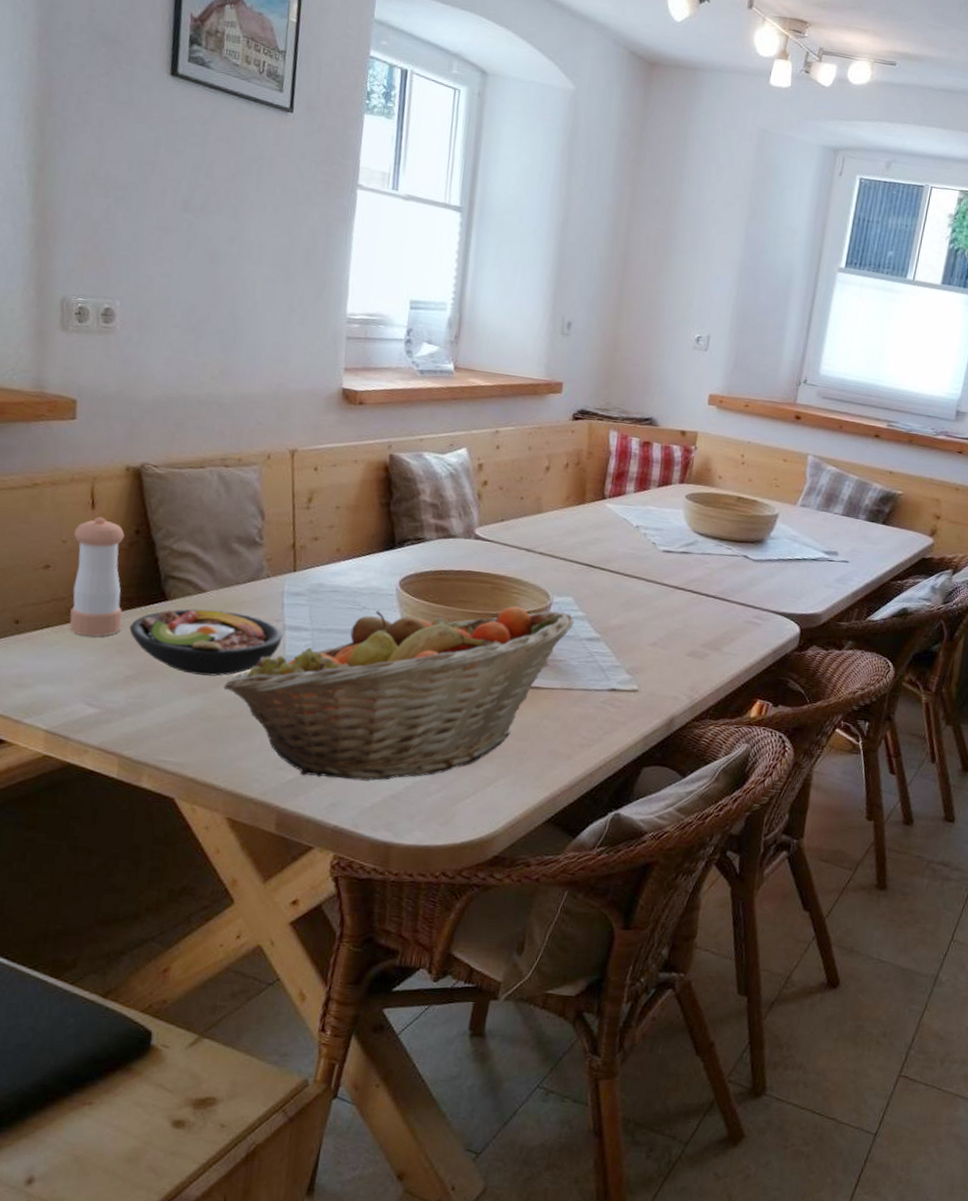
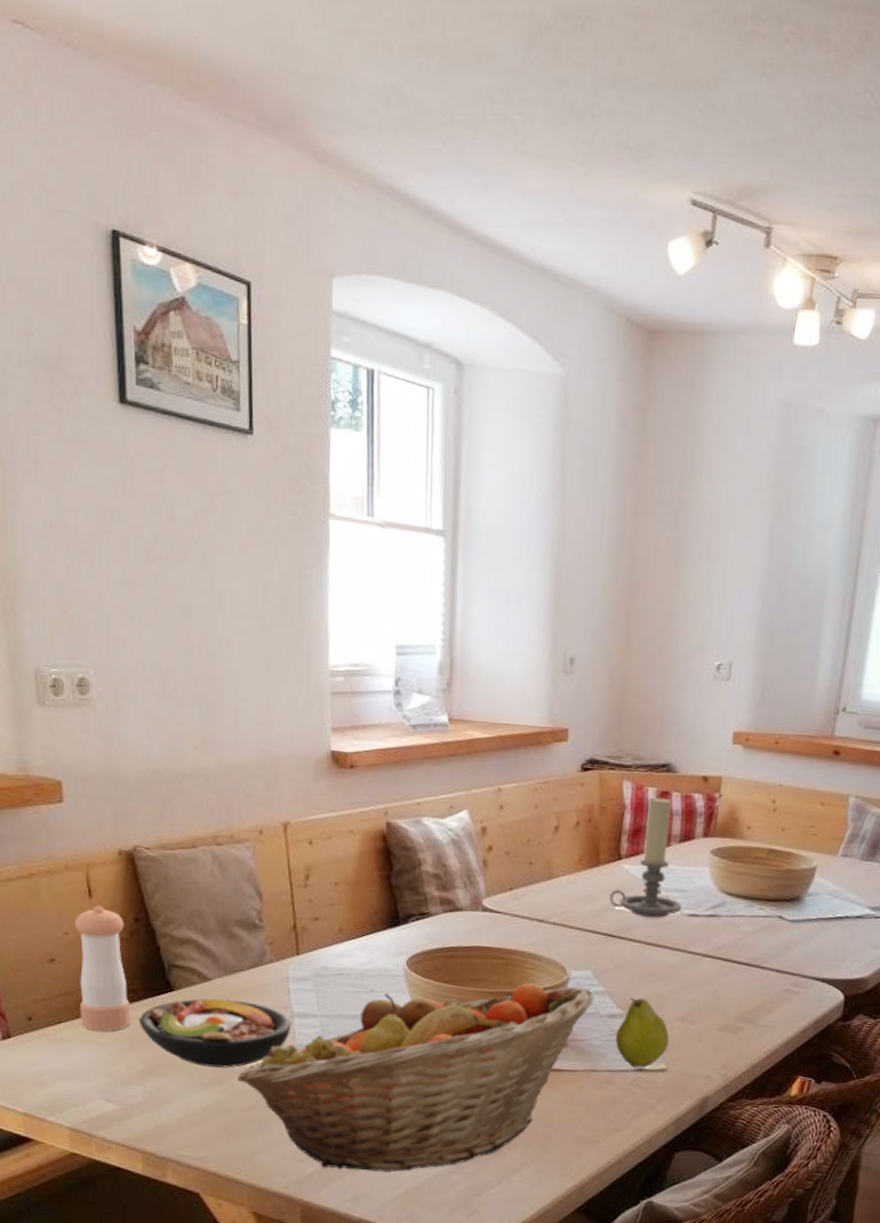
fruit: none [591,623,642,688] -> present [615,998,669,1068]
candle holder: none [592,446,659,553] -> present [609,796,682,918]

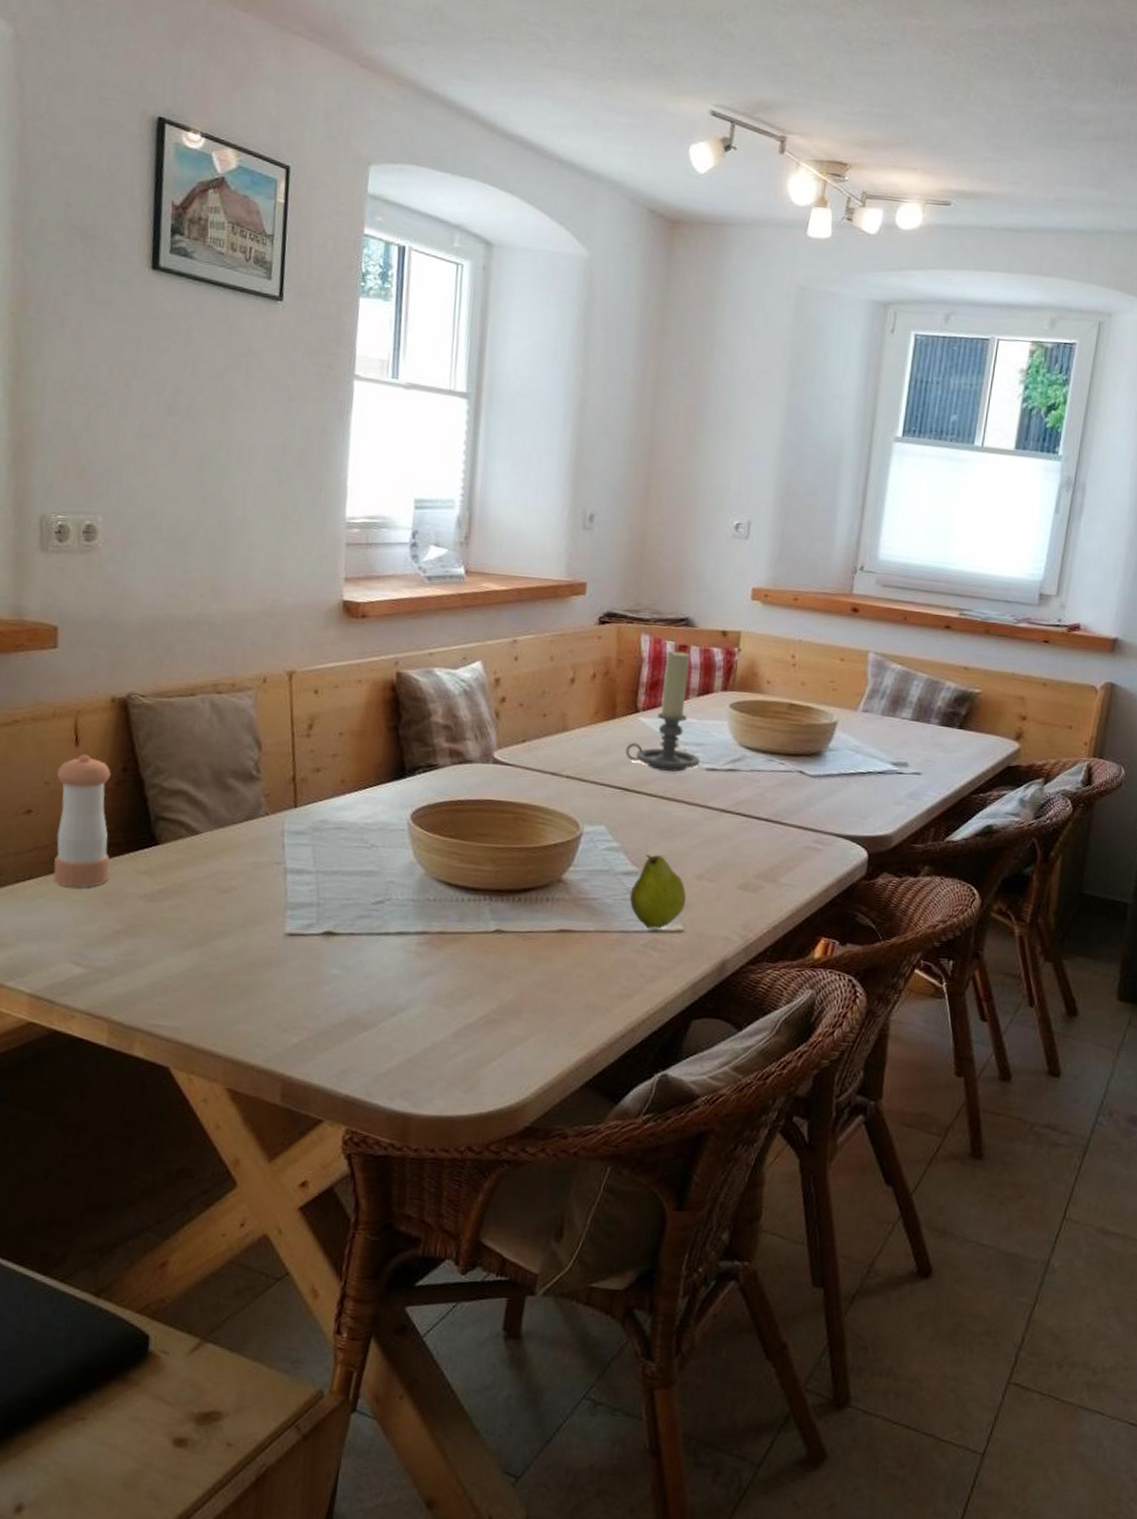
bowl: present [139,998,292,1068] -> none [117,853,284,928]
fruit basket: present [237,983,594,1172] -> none [220,838,608,1043]

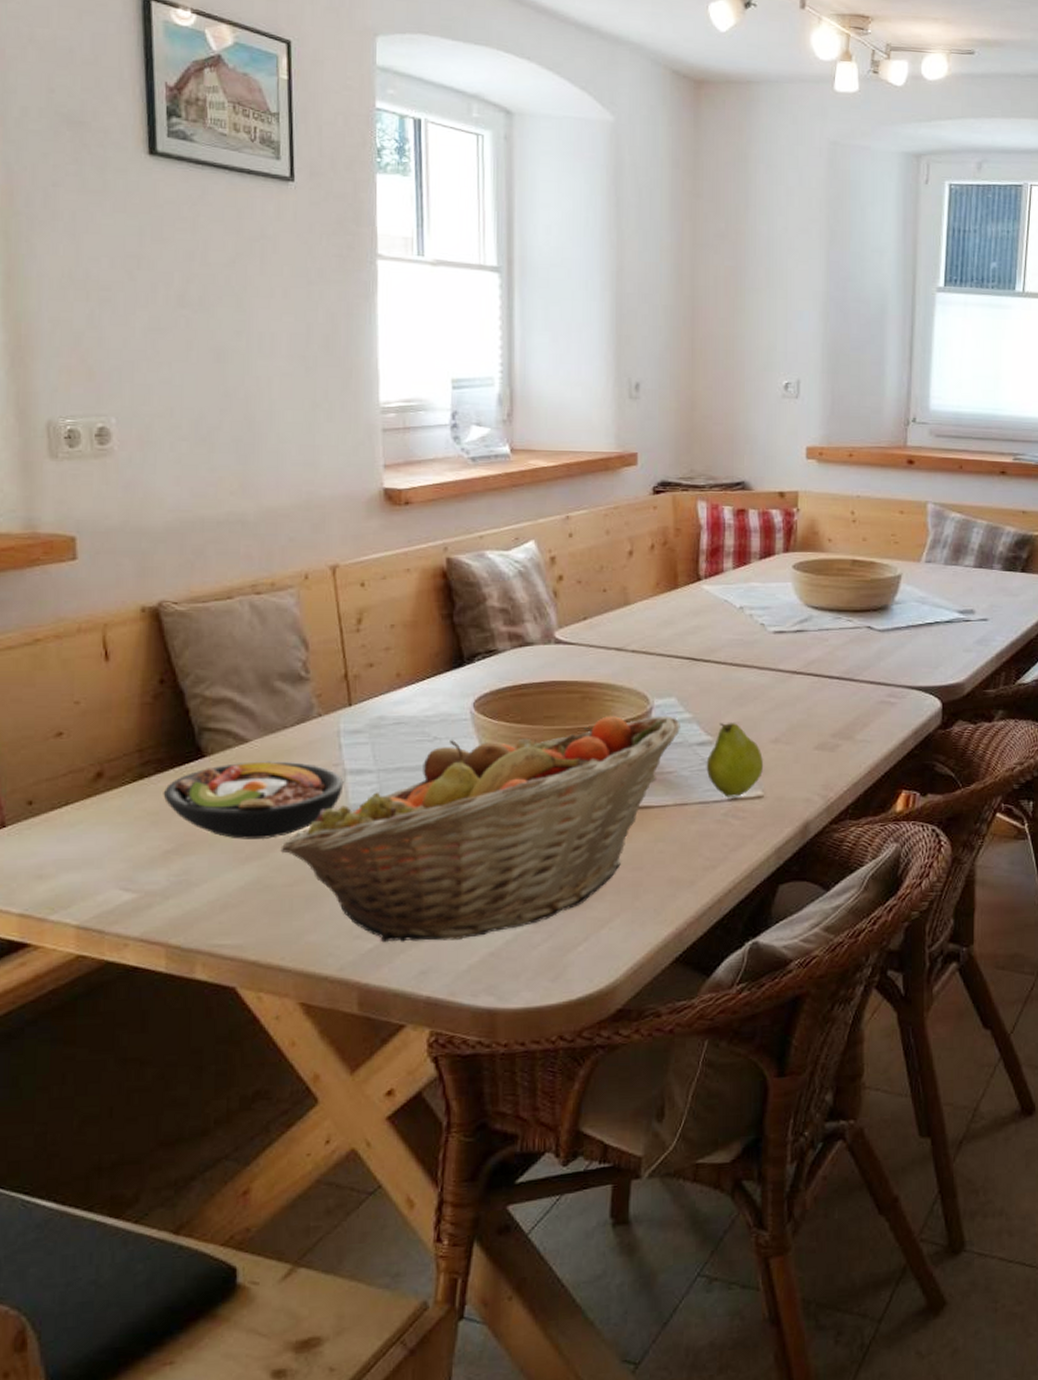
pepper shaker: present [53,754,111,888] -> none [87,669,155,810]
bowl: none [117,853,284,928] -> present [163,761,344,839]
fruit basket: none [220,838,608,1043] -> present [280,715,680,943]
candle holder: present [625,650,701,772] -> none [691,514,768,637]

